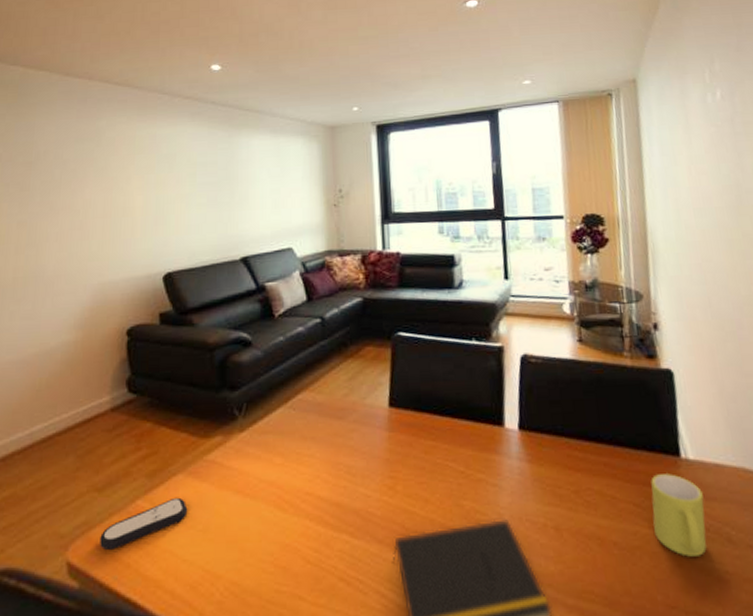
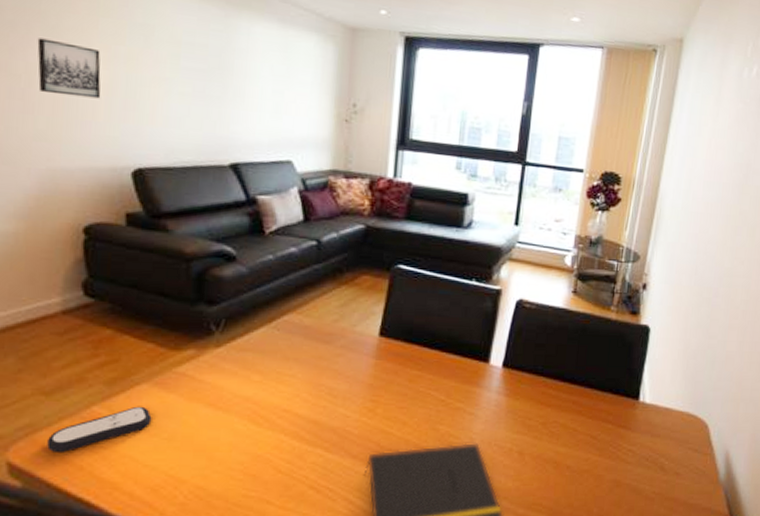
wall art: none [91,178,138,221] -> present [37,38,101,99]
mug: present [651,474,707,557] -> none [603,413,650,480]

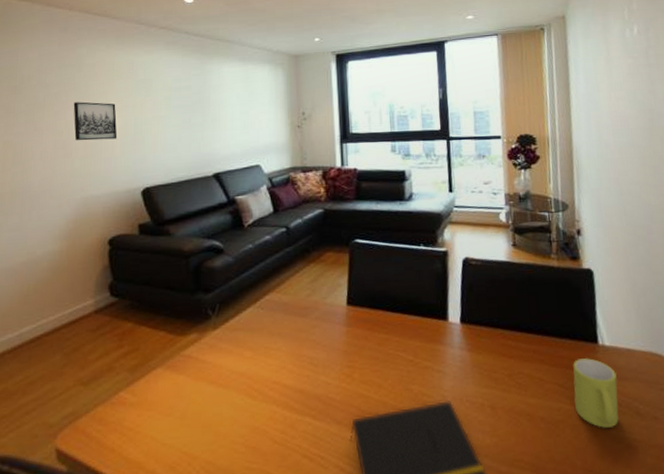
remote control: present [47,406,152,452] -> none [86,388,167,437]
mug: none [603,413,650,480] -> present [573,358,619,428]

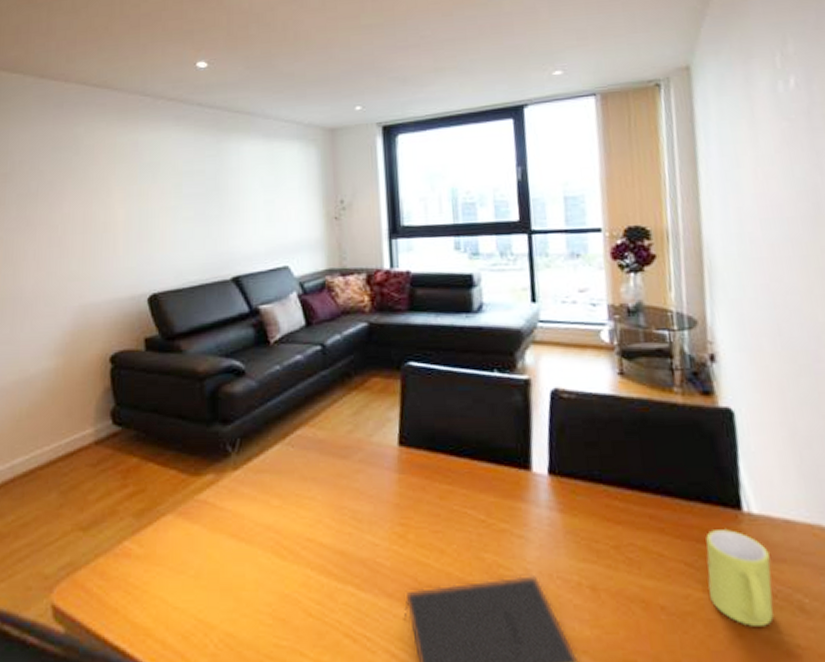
wall art: present [73,102,117,141] -> none [69,190,120,238]

